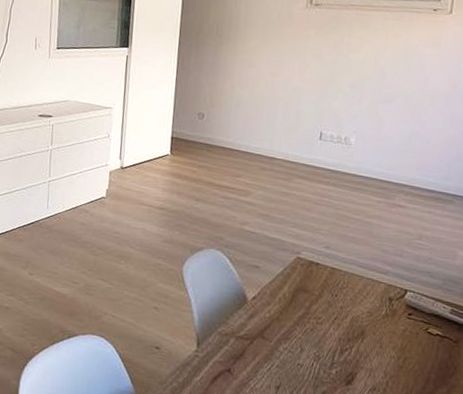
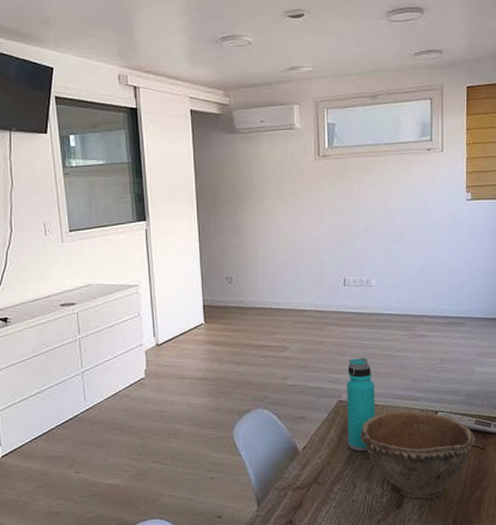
water bottle: none [301,216,339,316] -> present [347,358,376,451]
bowl: none [315,279,449,383] -> present [360,410,476,499]

